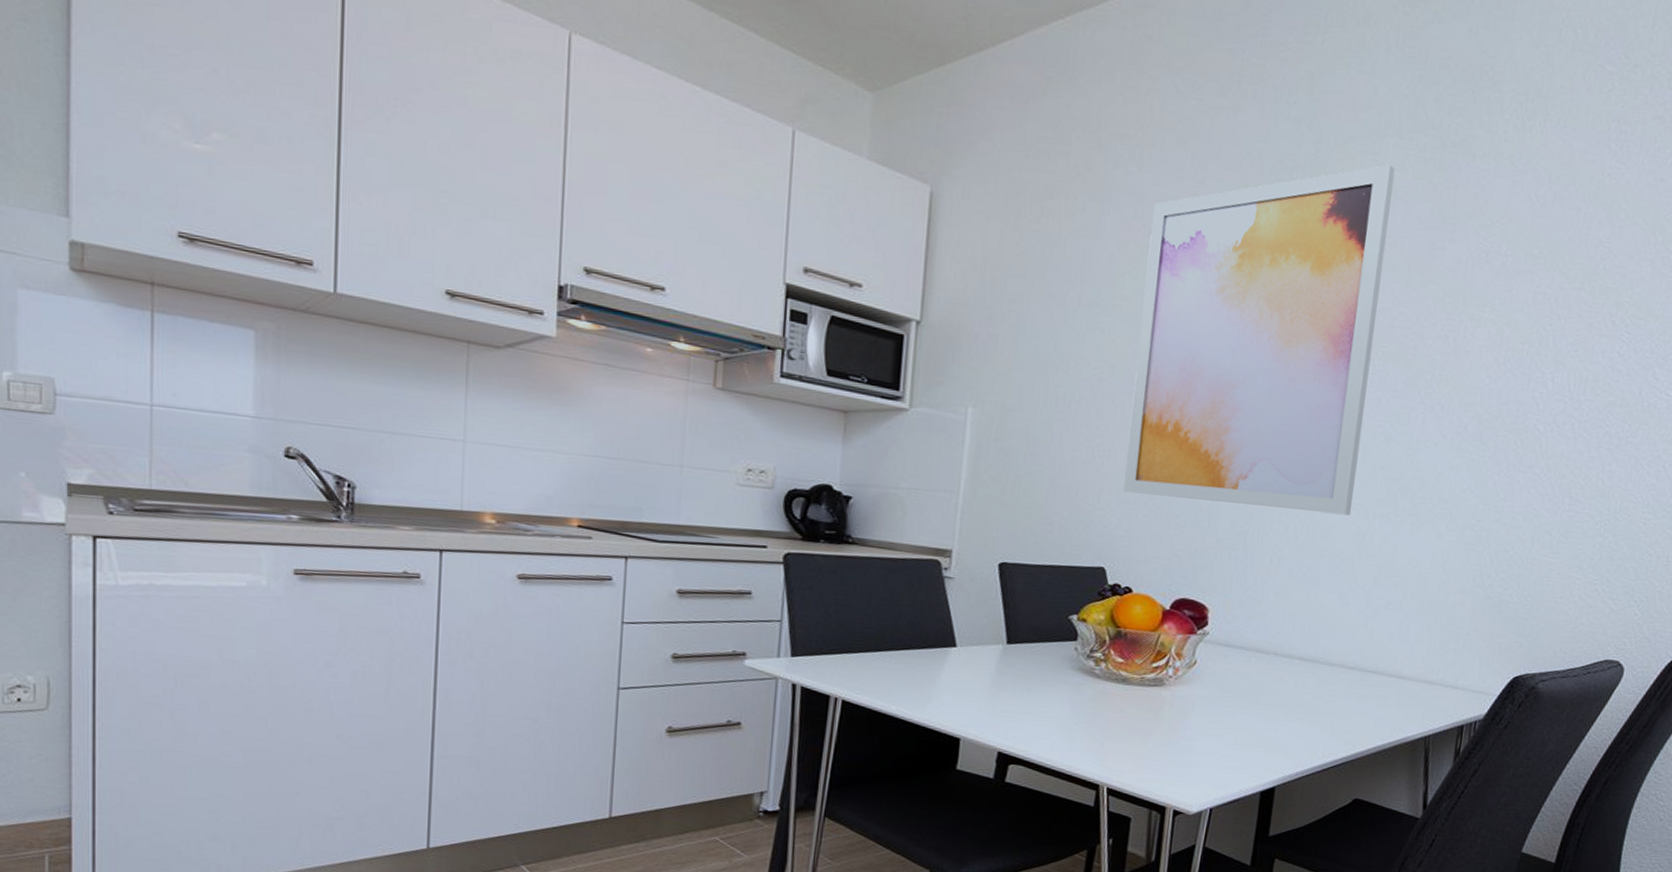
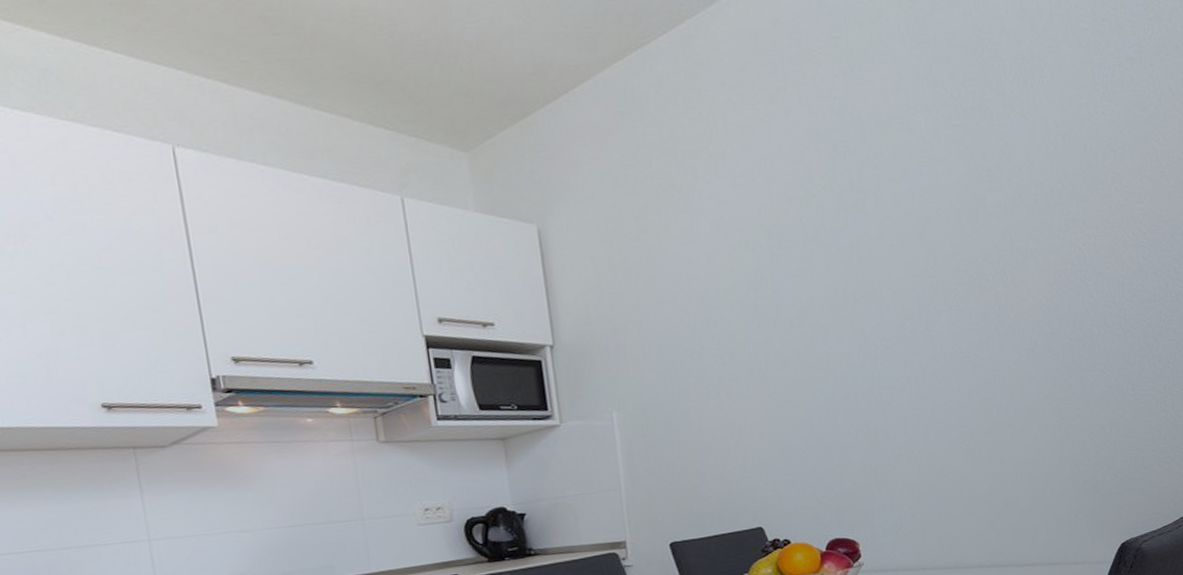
wall art: present [1123,164,1395,516] -> none [736,136,959,458]

